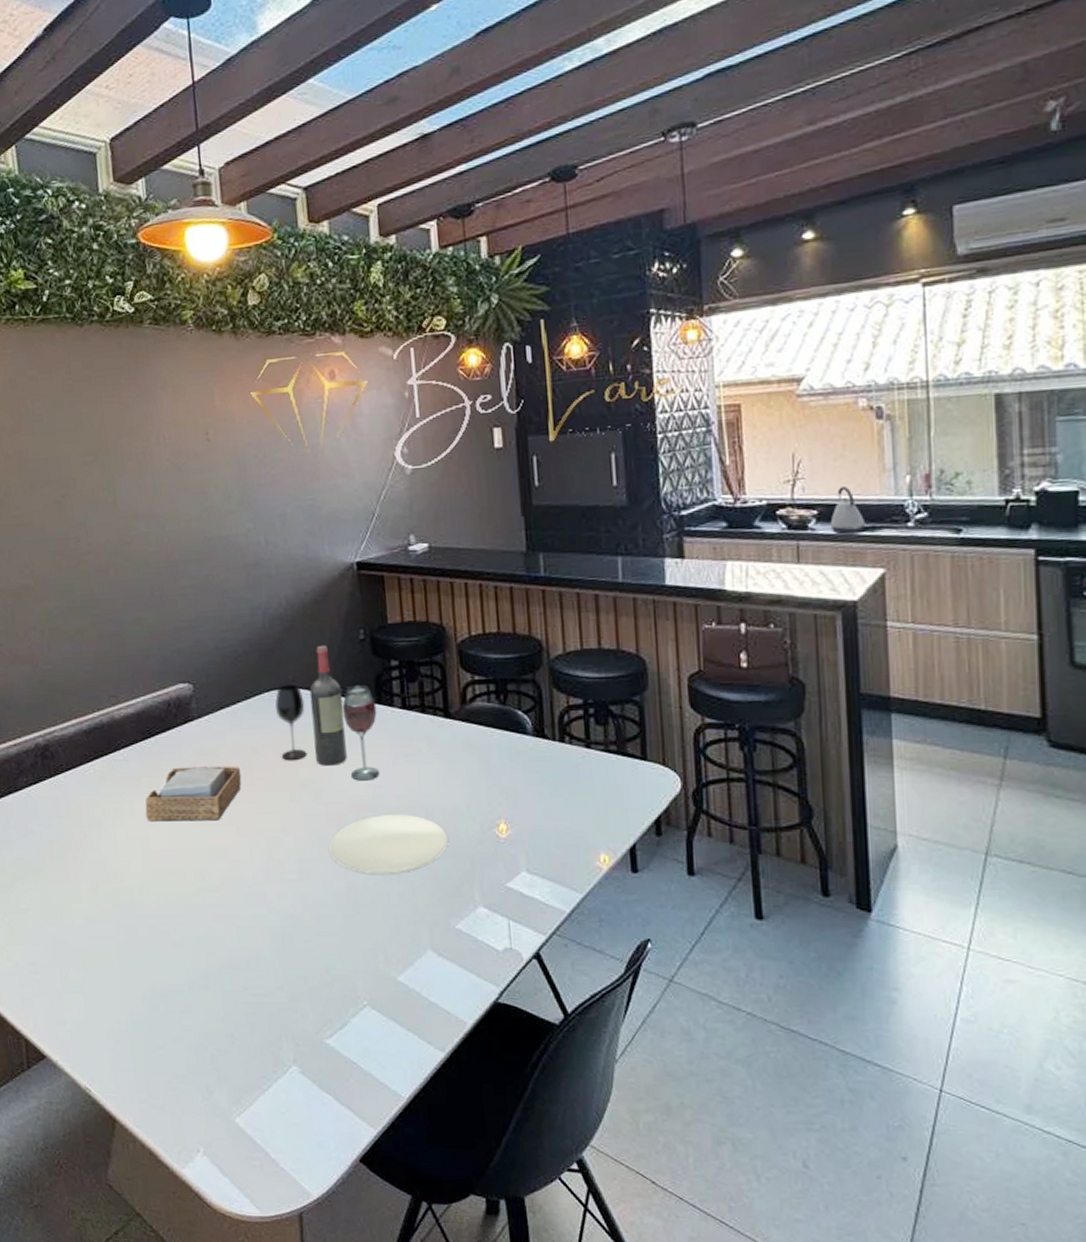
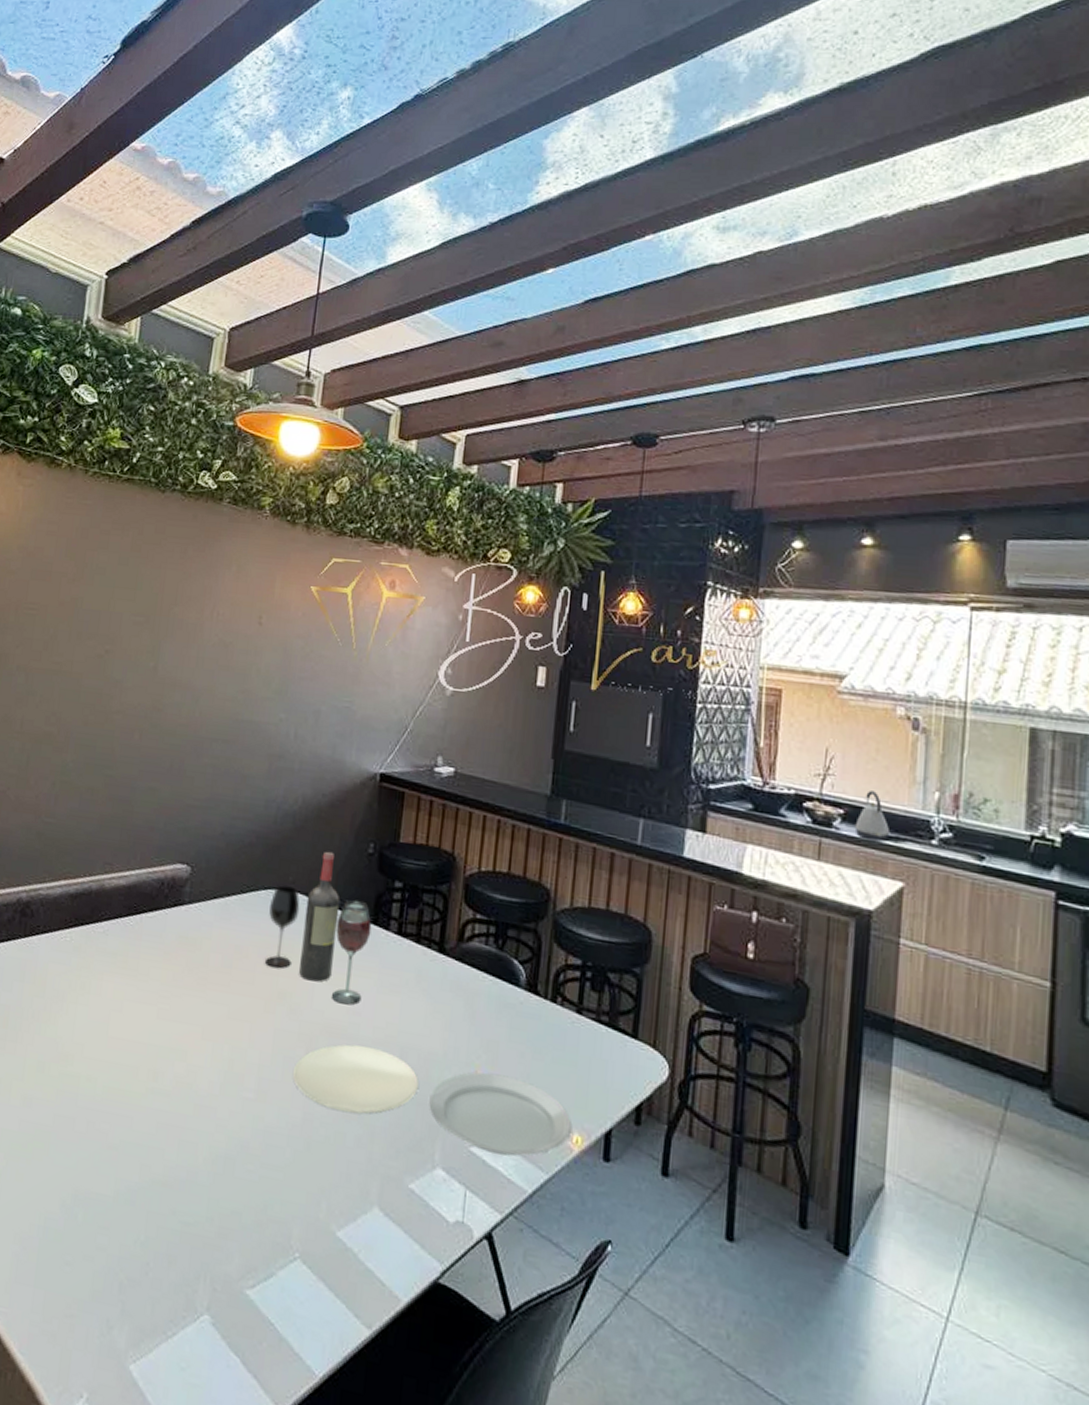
napkin holder: present [145,766,242,822] -> none [112,951,220,1018]
plate: none [460,815,597,885] -> present [429,1072,571,1156]

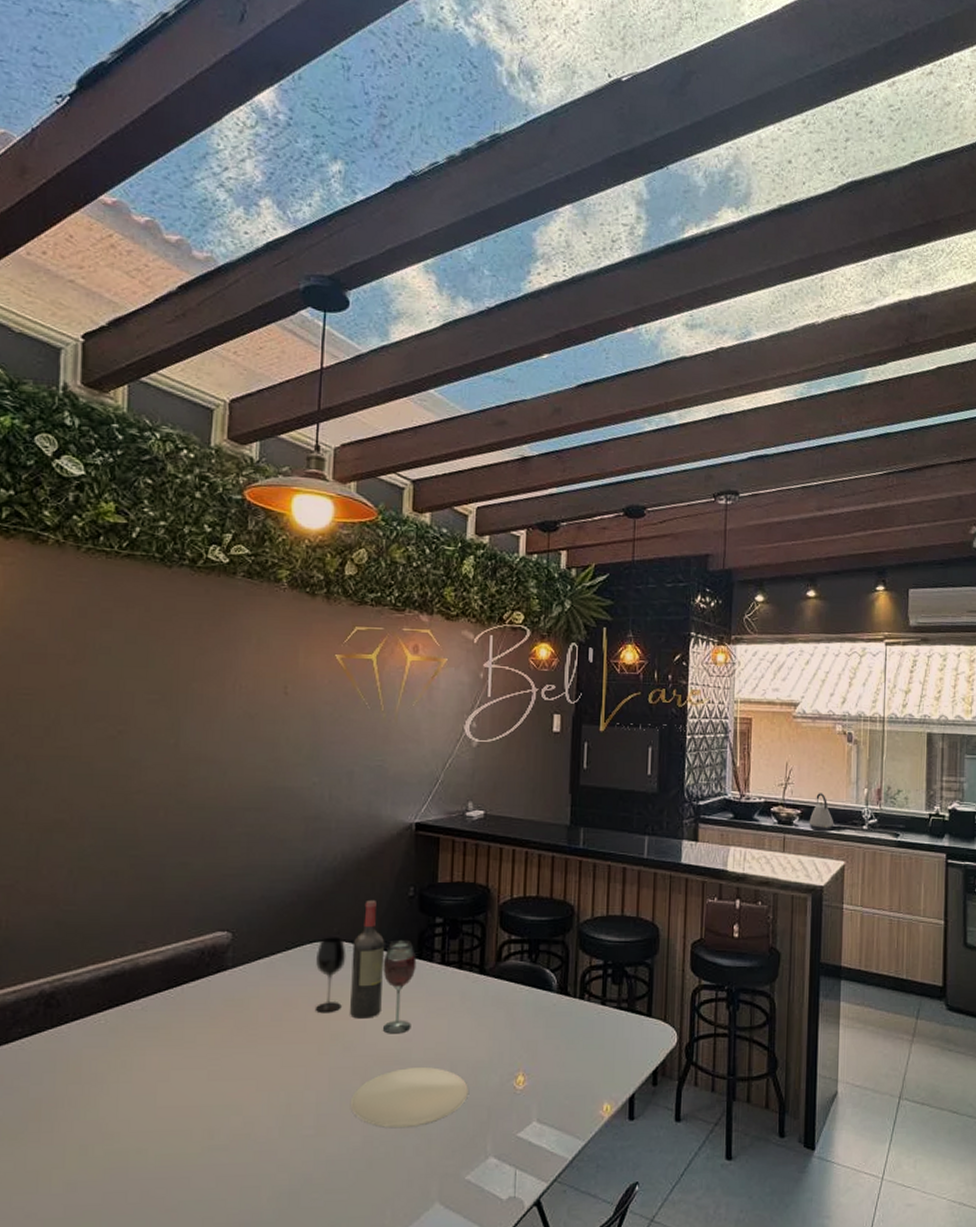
plate: present [429,1072,571,1156] -> none [479,1067,601,1134]

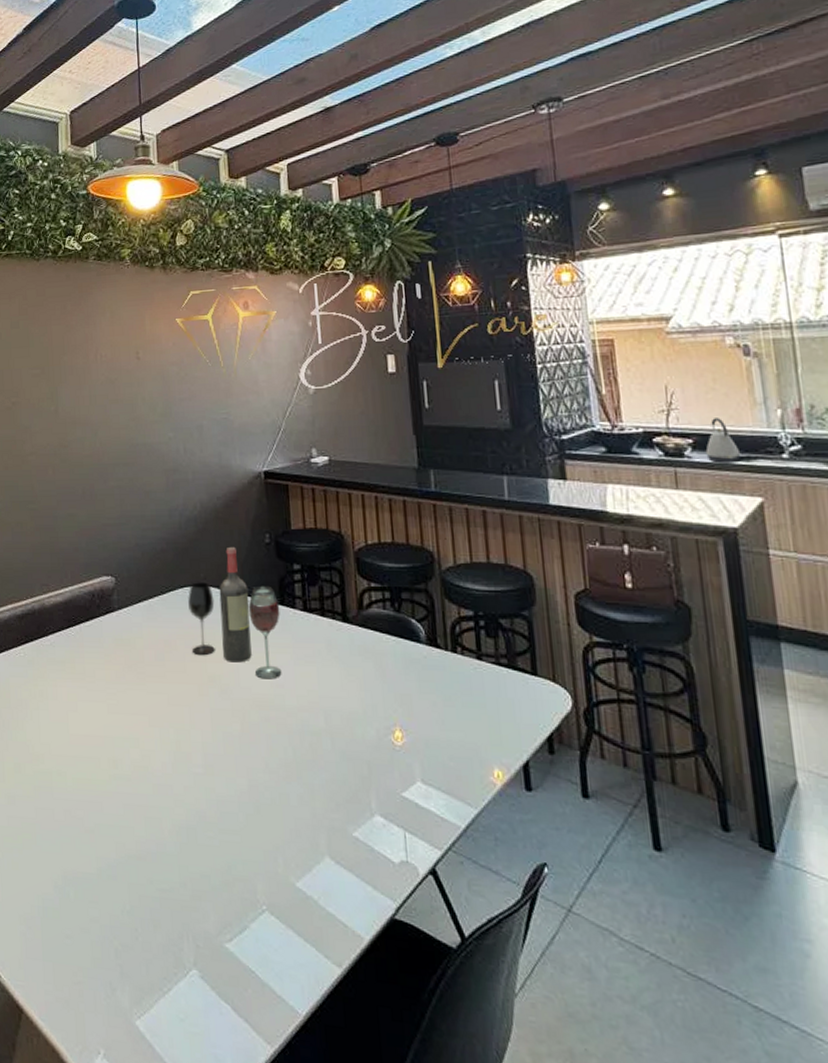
plate: present [350,1066,468,1129] -> none [232,713,346,776]

